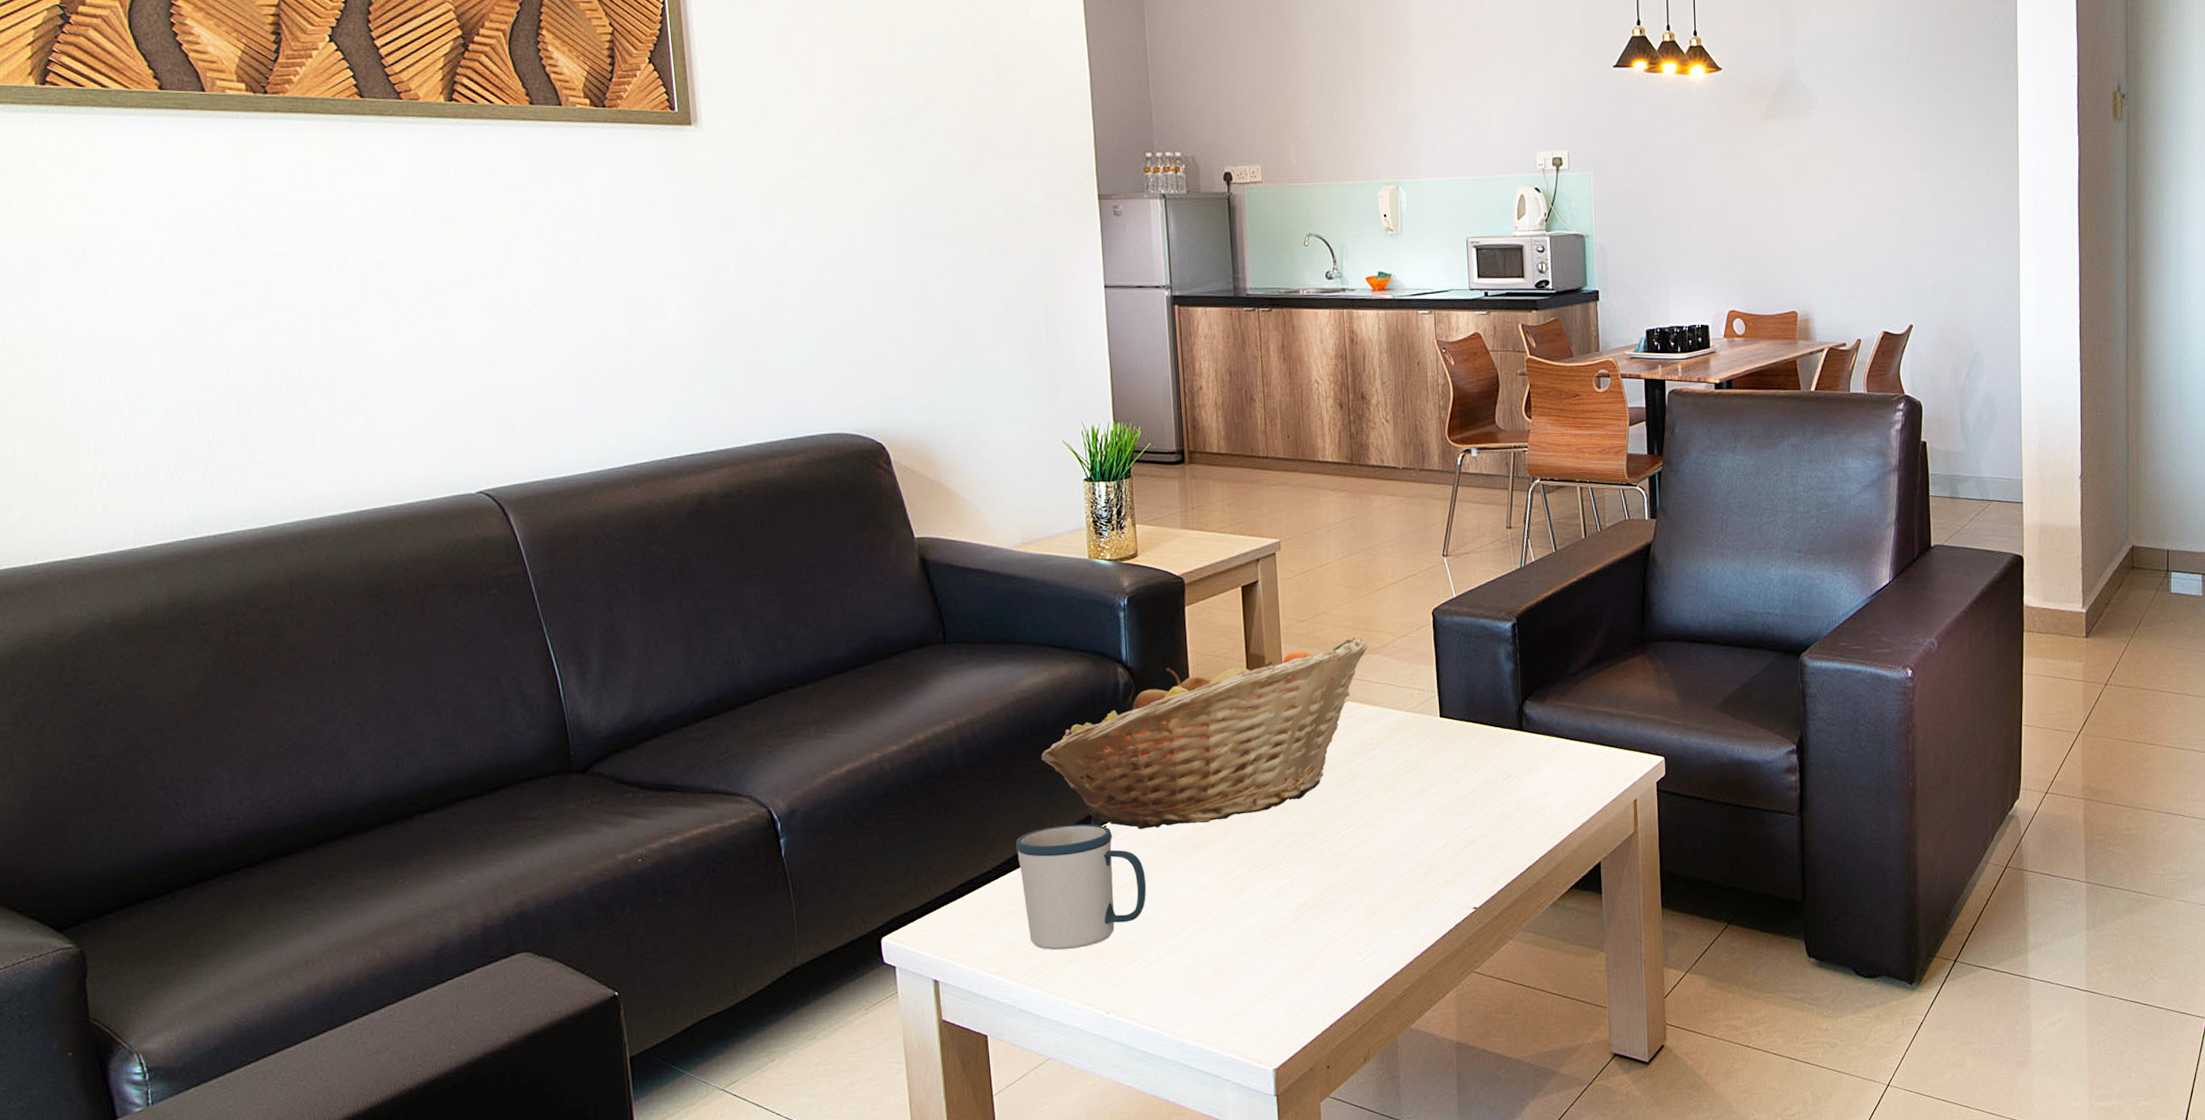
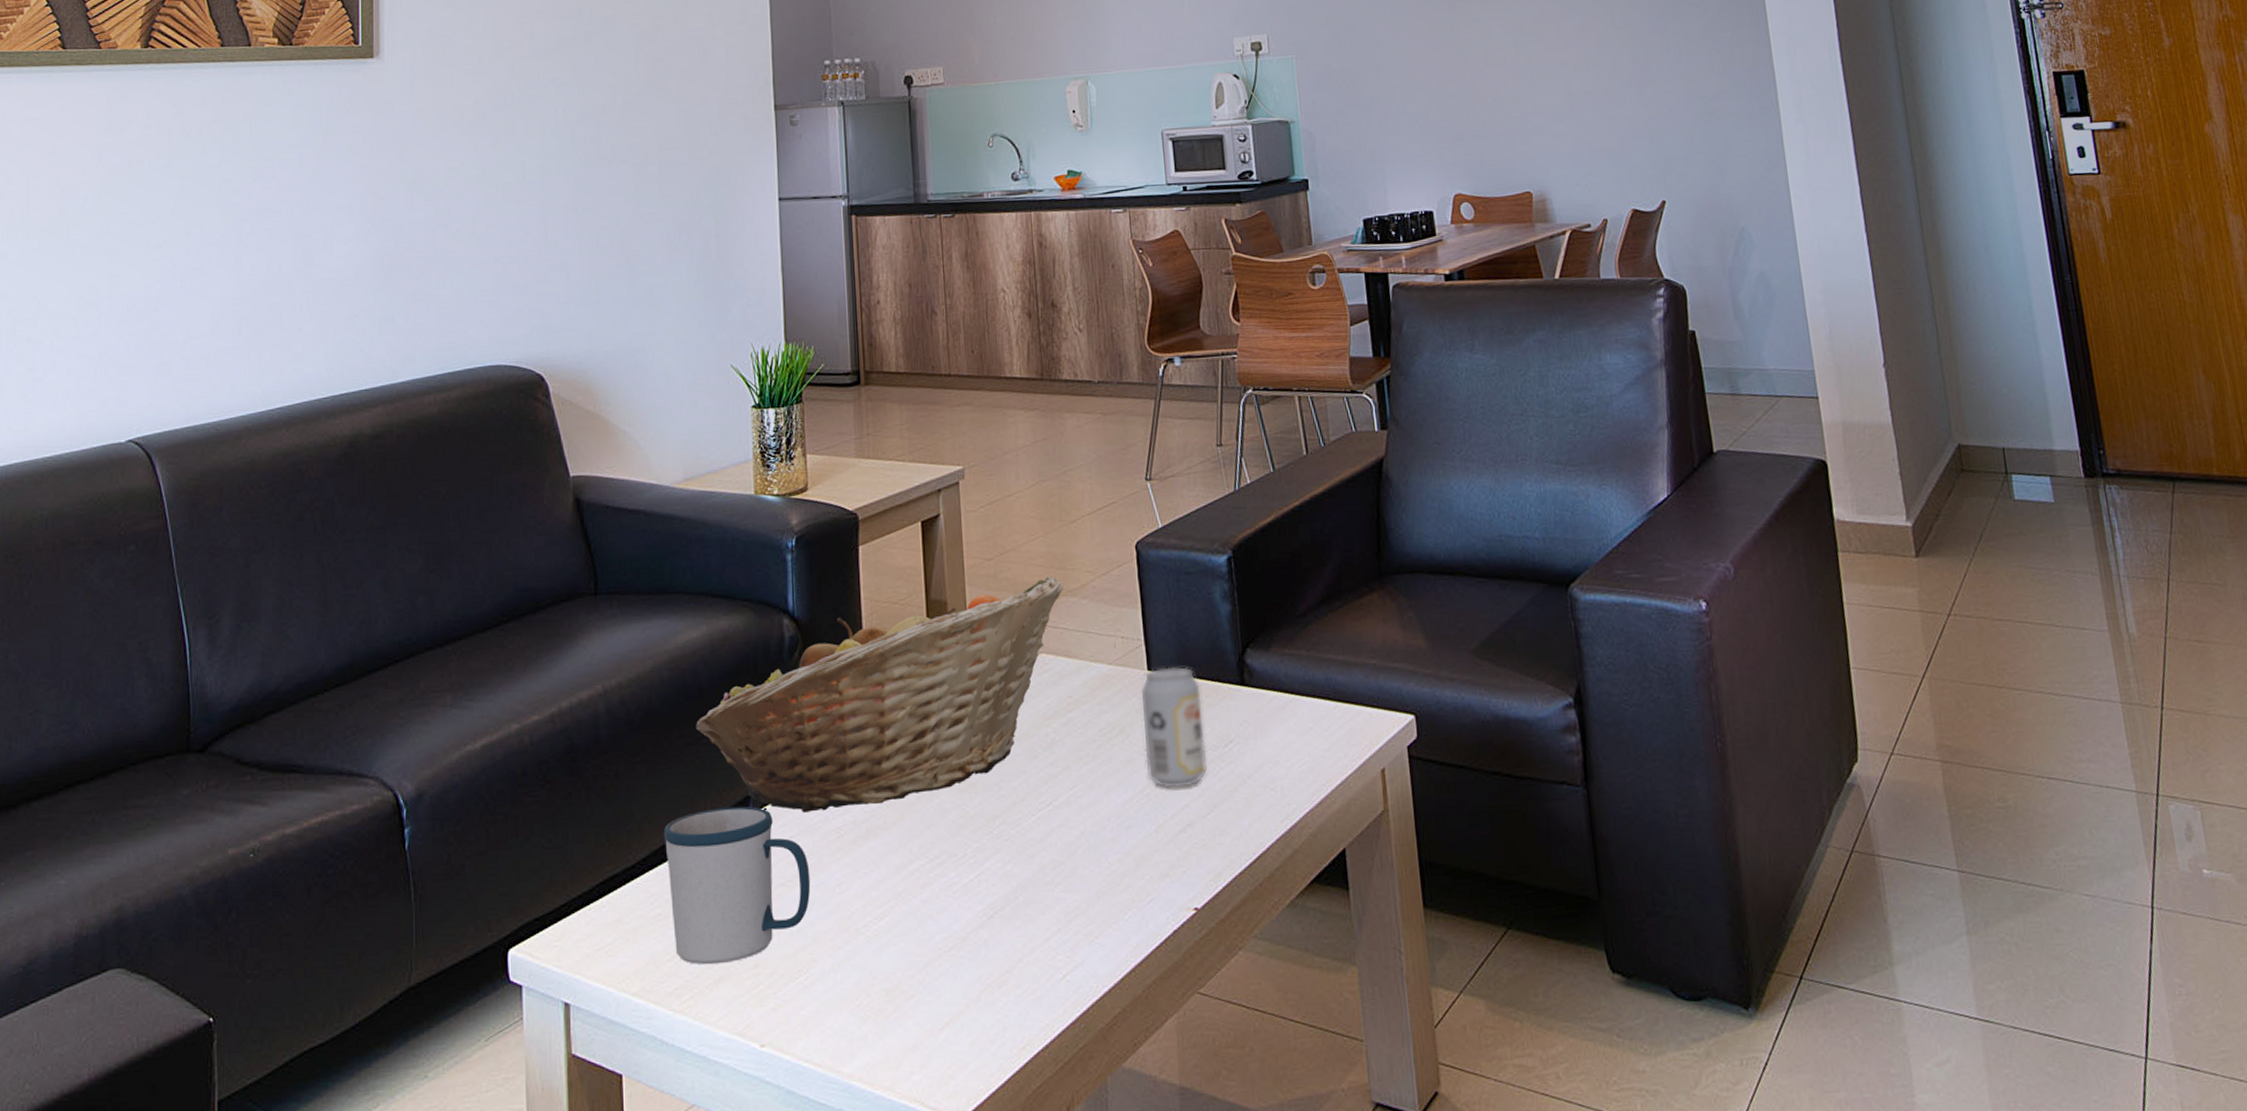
beverage can: none [1434,714,1488,813] -> present [1142,667,1207,788]

